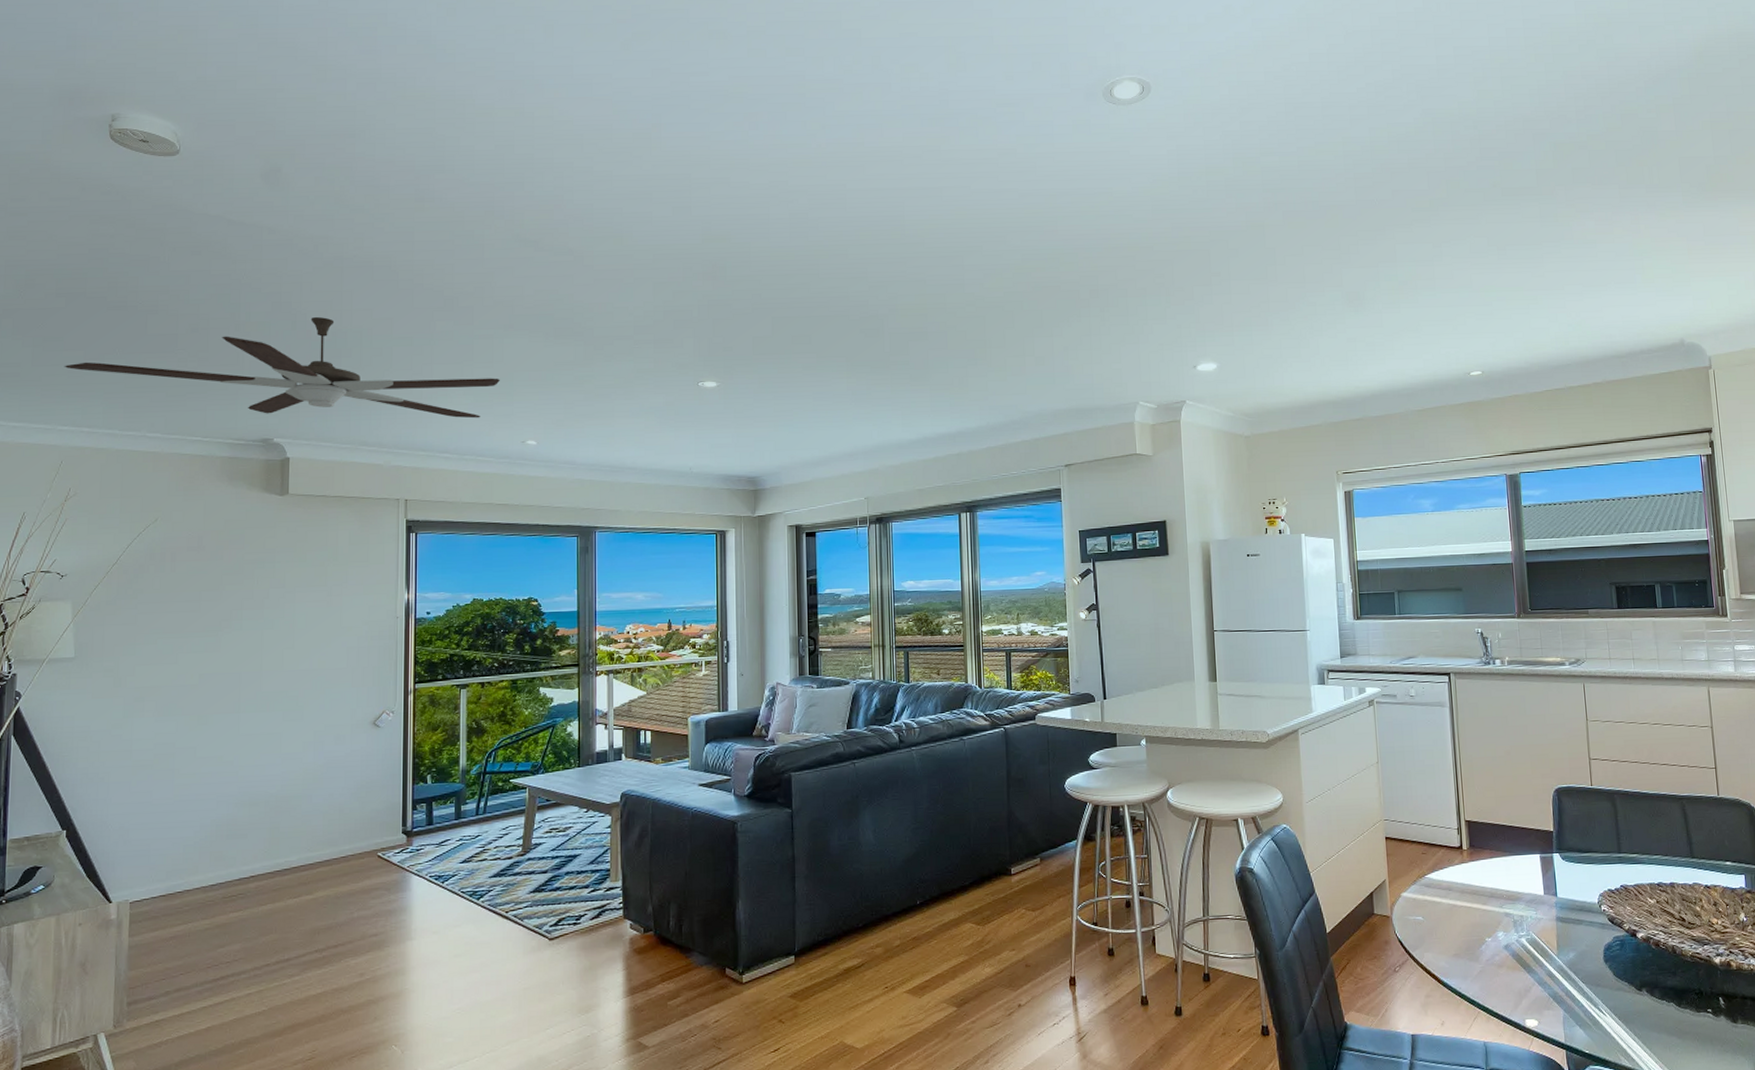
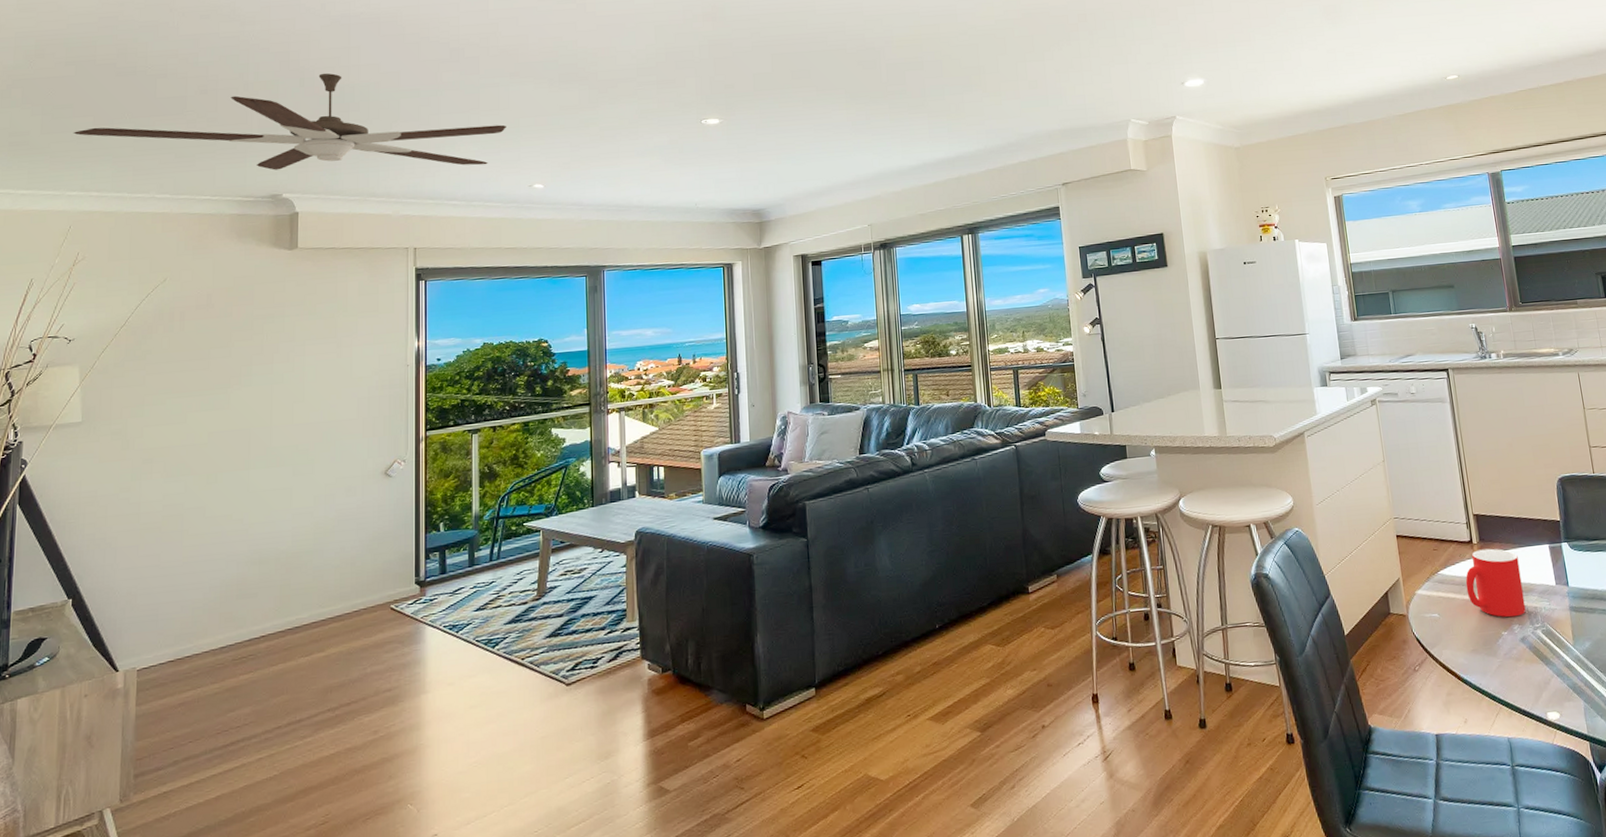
cup: none [1452,855,1512,924] -> present [1465,548,1526,618]

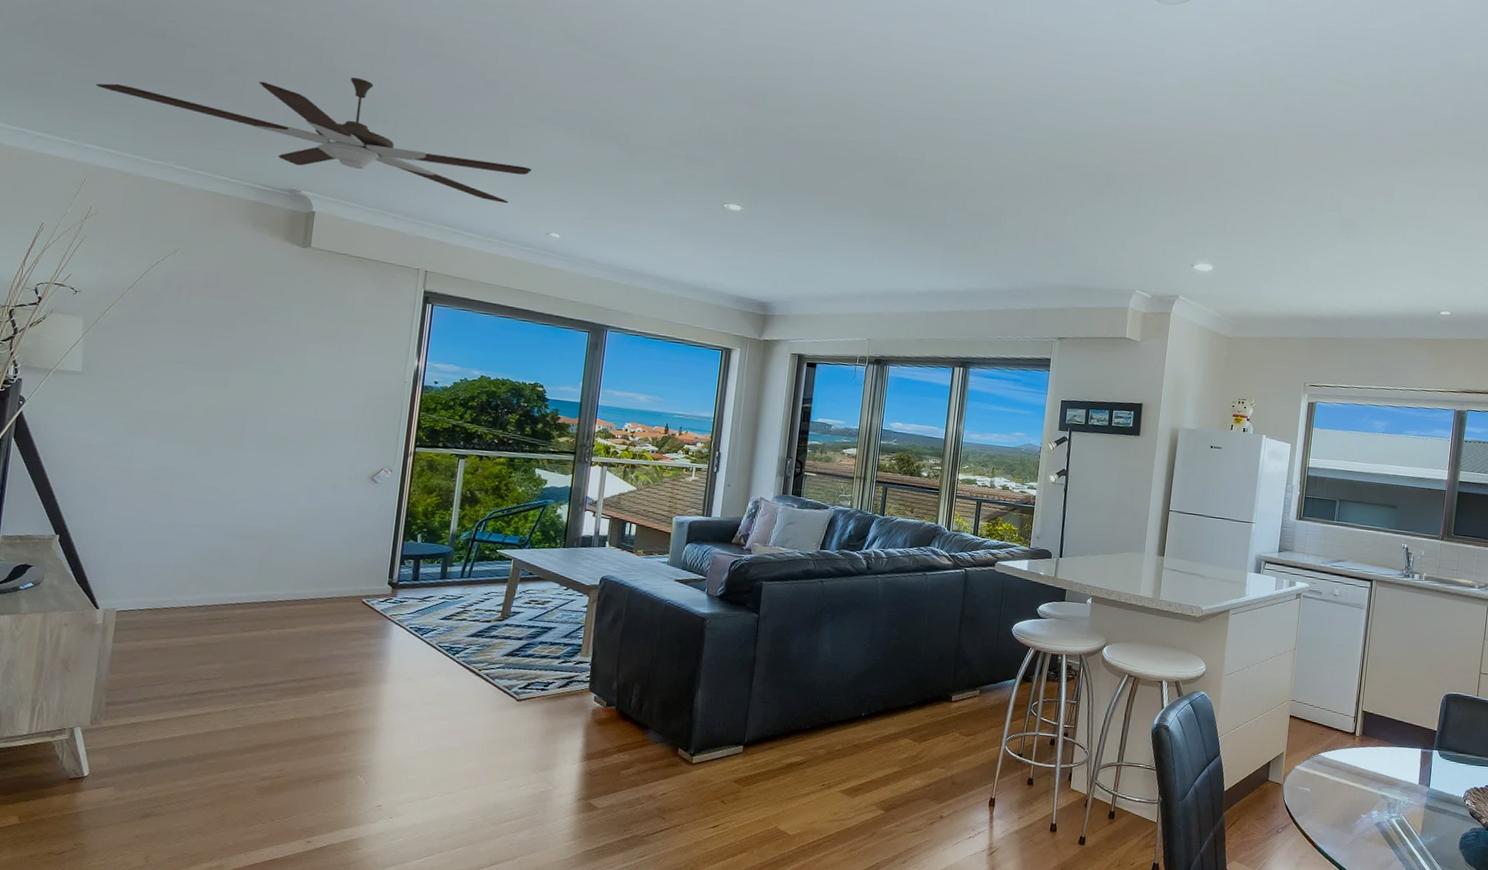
cup: present [1465,548,1526,618] -> none [1339,741,1392,804]

